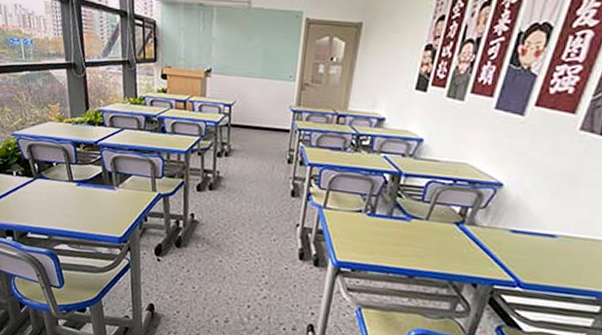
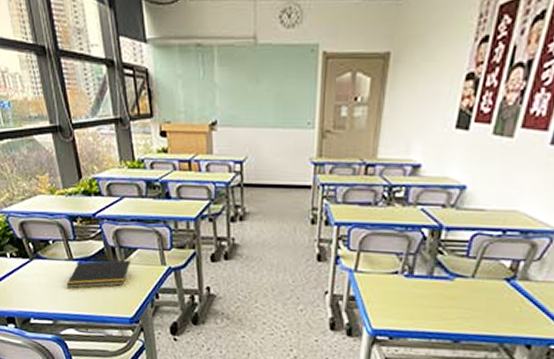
notepad: none [64,184,124,208] -> present [66,260,130,289]

